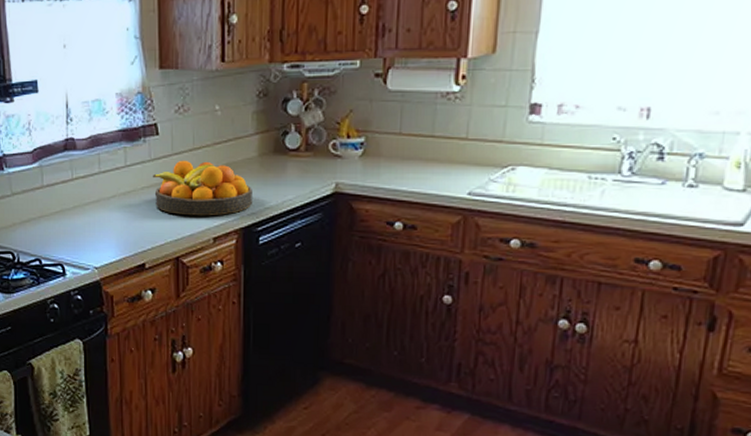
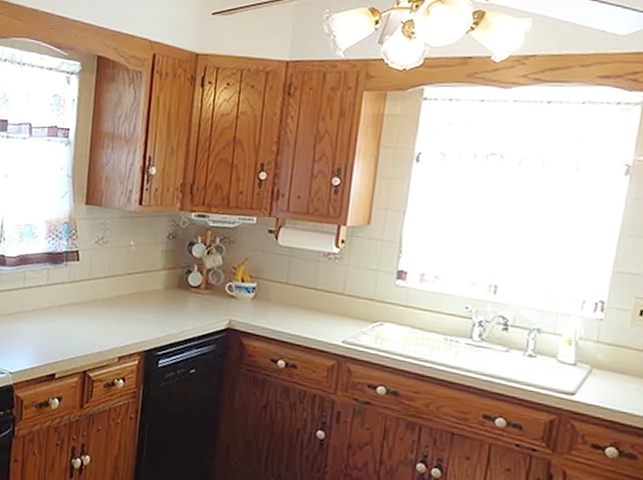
fruit bowl: present [153,160,252,216] -> none [70,285,156,337]

